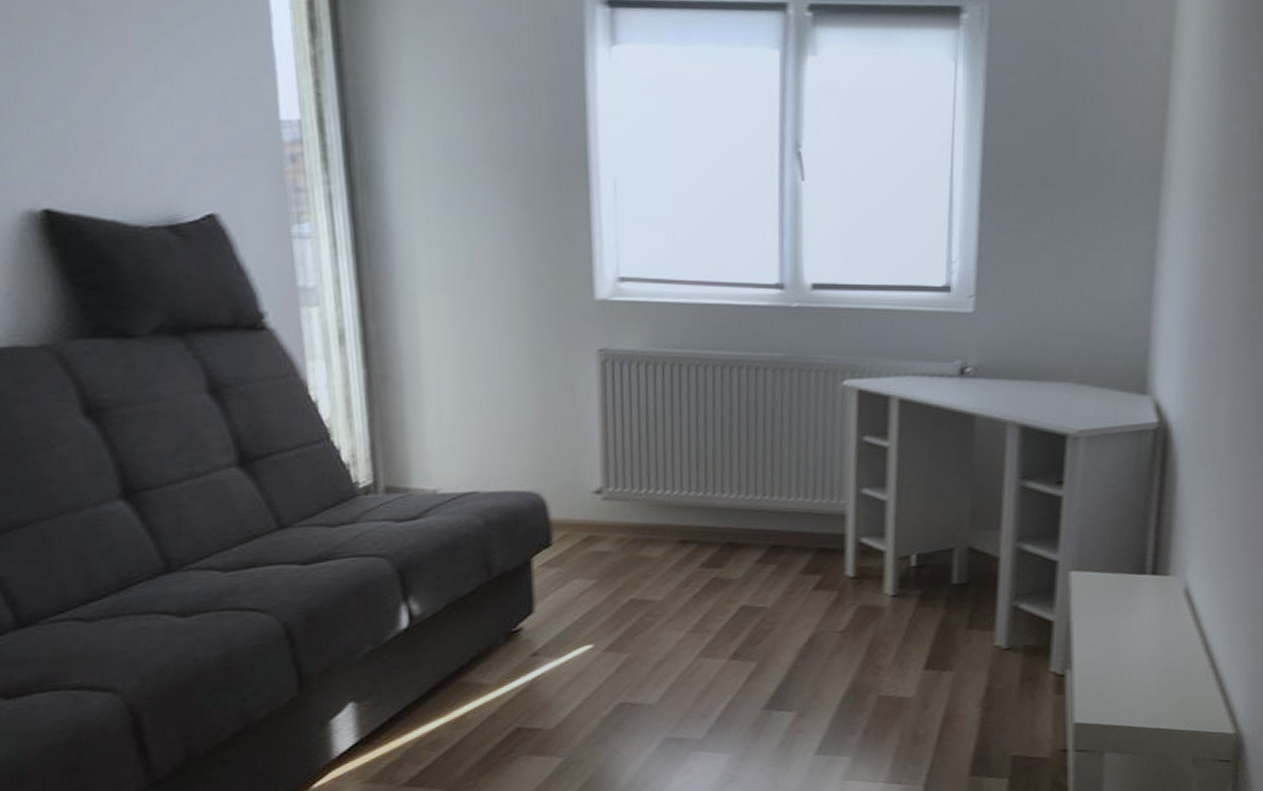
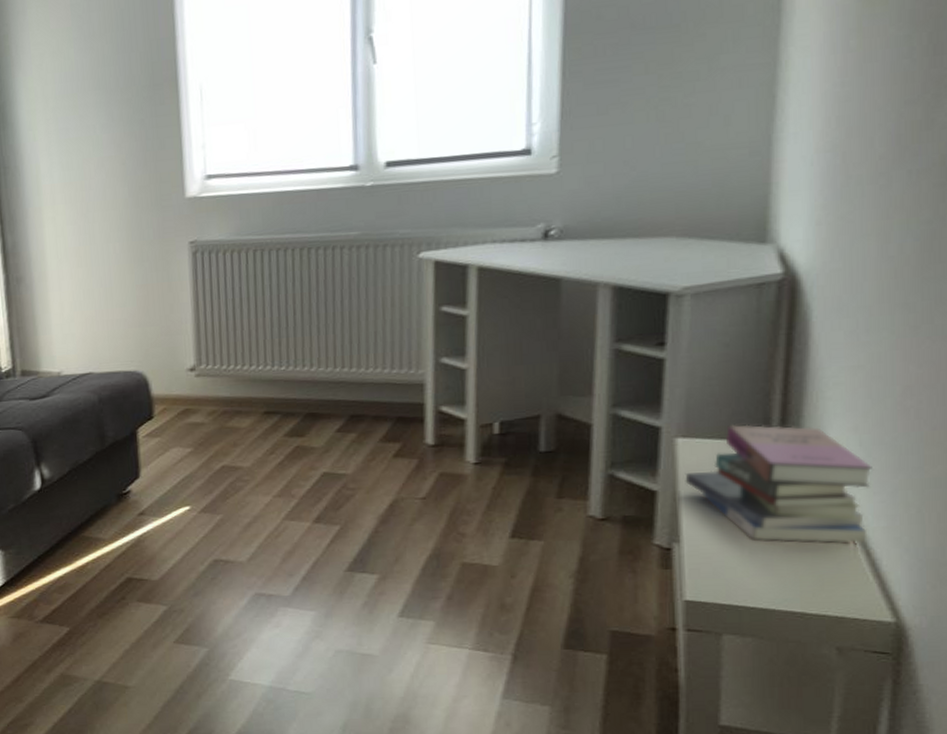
books: none [1077,558,1221,666] -> present [685,424,873,544]

